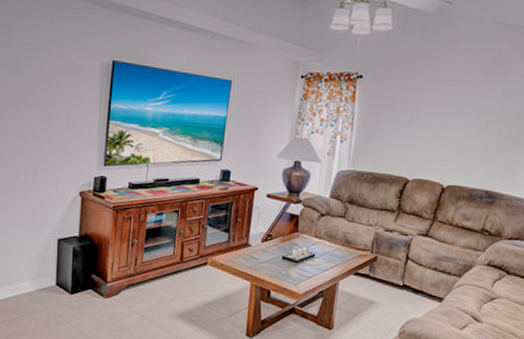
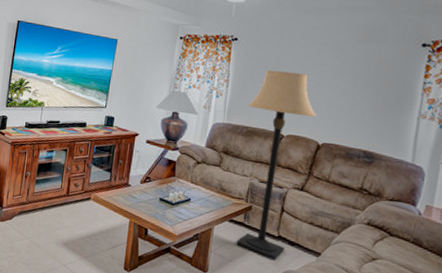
lamp: none [361,109,442,309] -> present [236,70,316,260]

